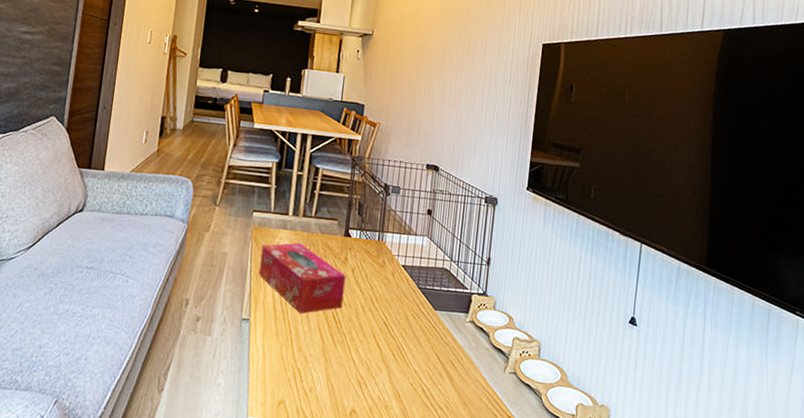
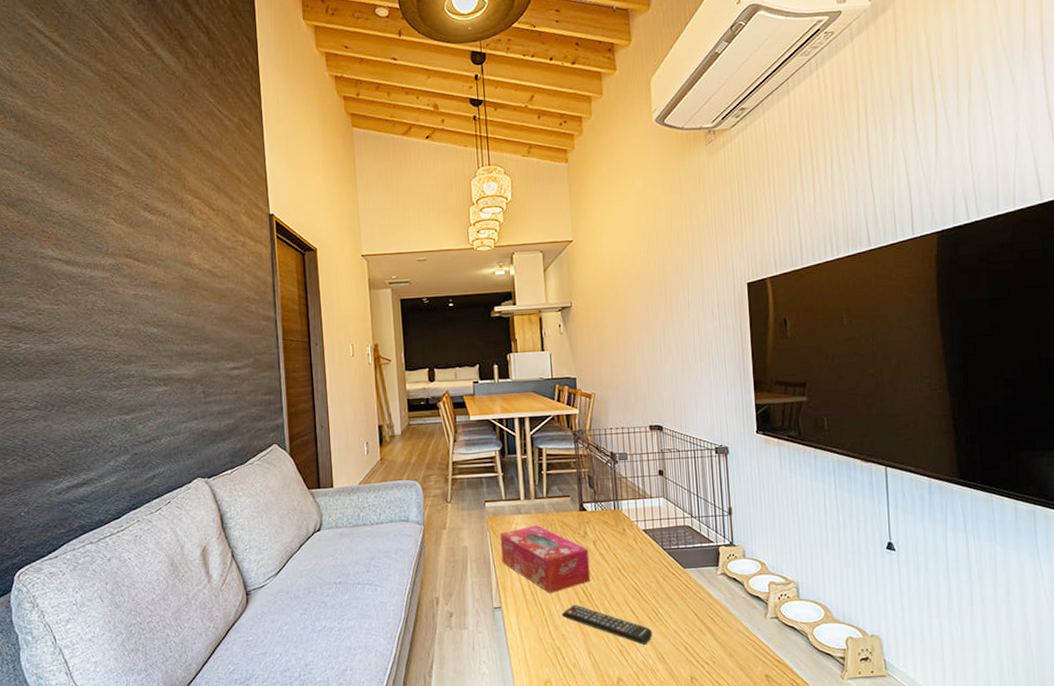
remote control: none [308,329,393,380] -> present [562,605,653,645]

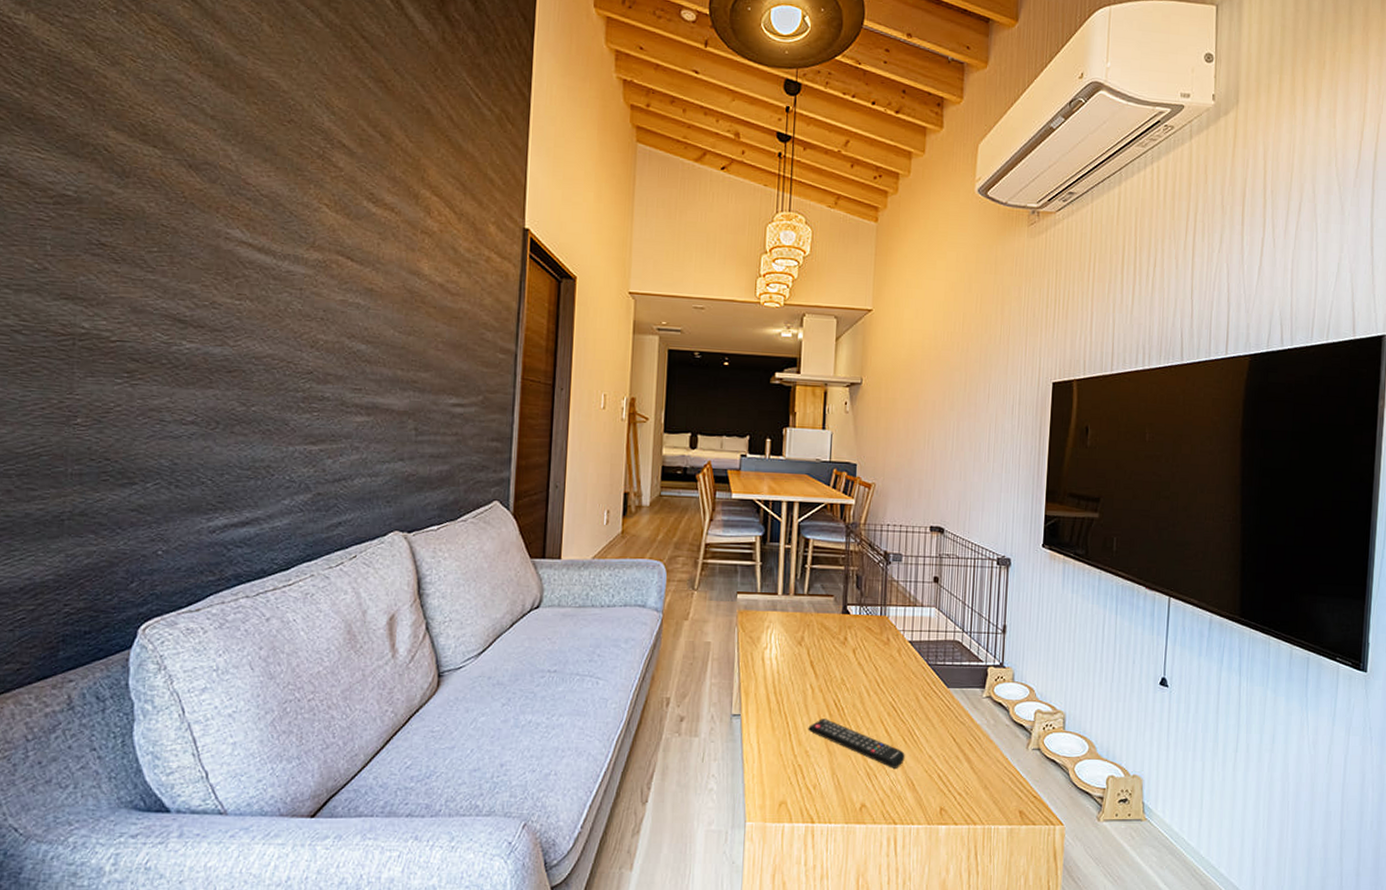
tissue box: present [500,525,591,594] -> none [747,625,847,704]

